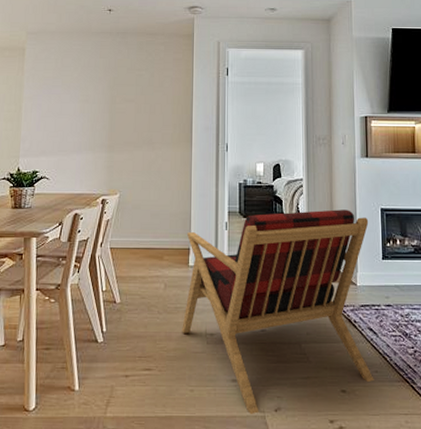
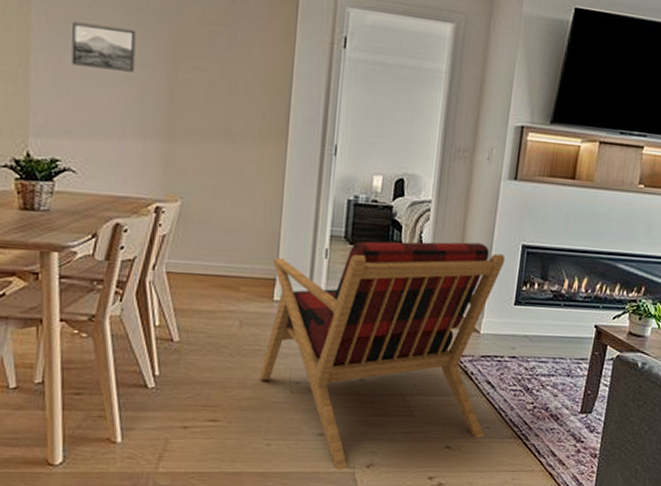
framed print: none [47,80,88,107] -> present [71,22,136,72]

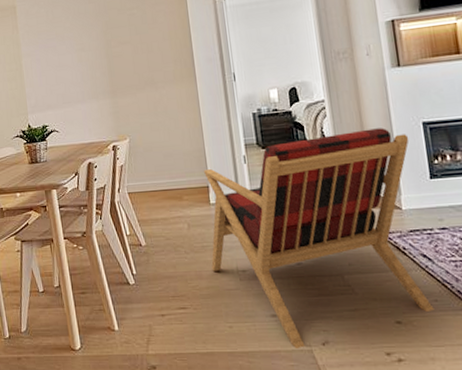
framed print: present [71,22,136,72] -> none [43,28,84,61]

